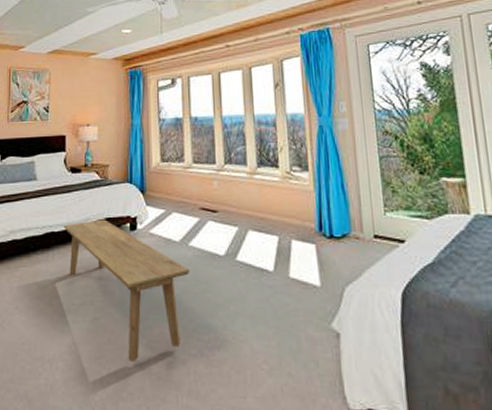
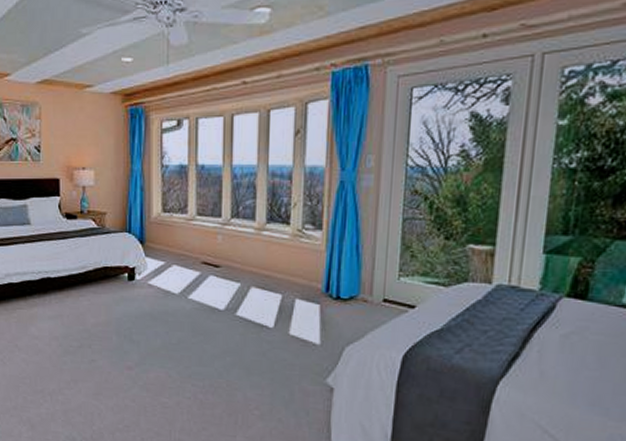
bench: present [64,219,190,362] -> none [60,268,188,400]

